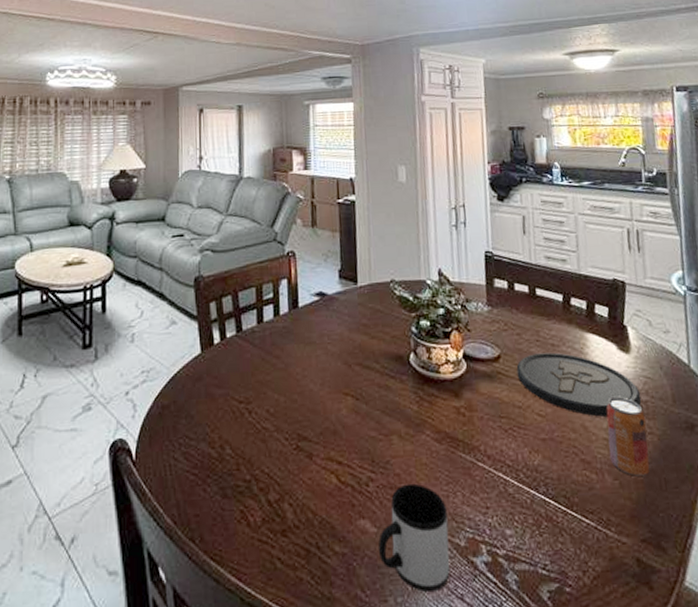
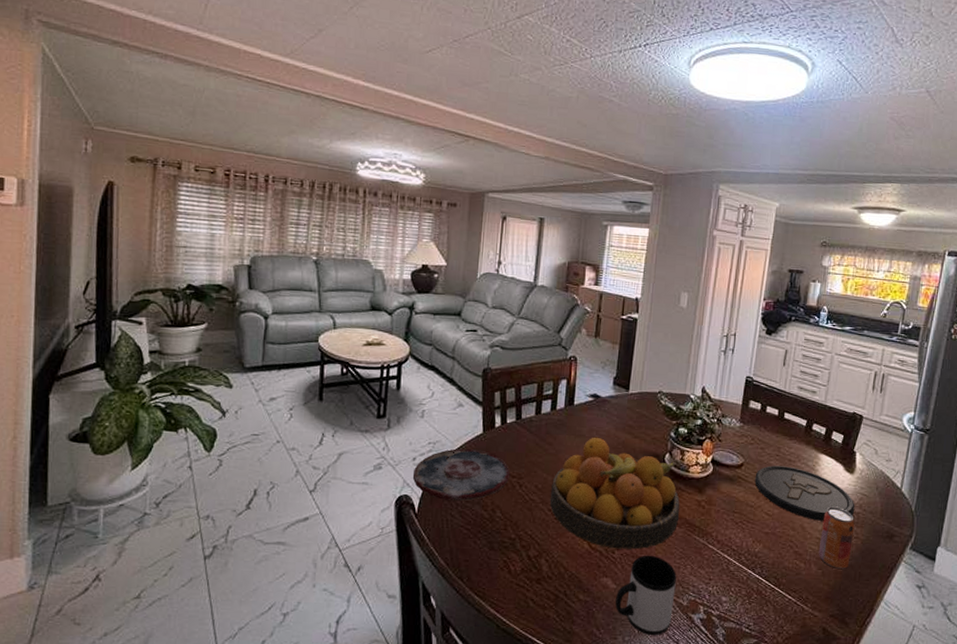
plate: none [126,373,237,441] -> present [412,448,511,502]
fruit bowl: none [284,342,438,481] -> present [549,437,680,550]

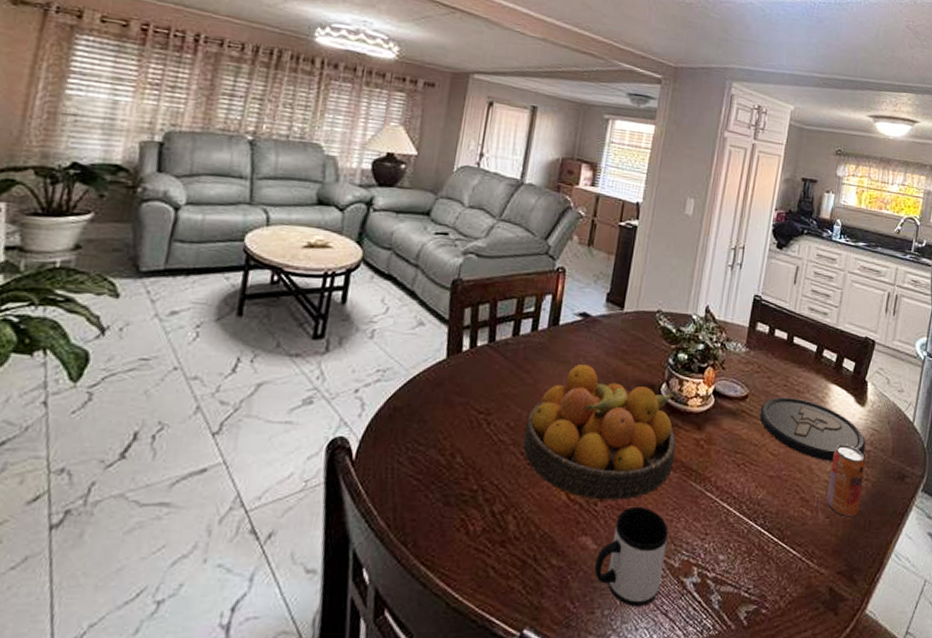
plate: present [412,448,511,502] -> none [352,377,477,445]

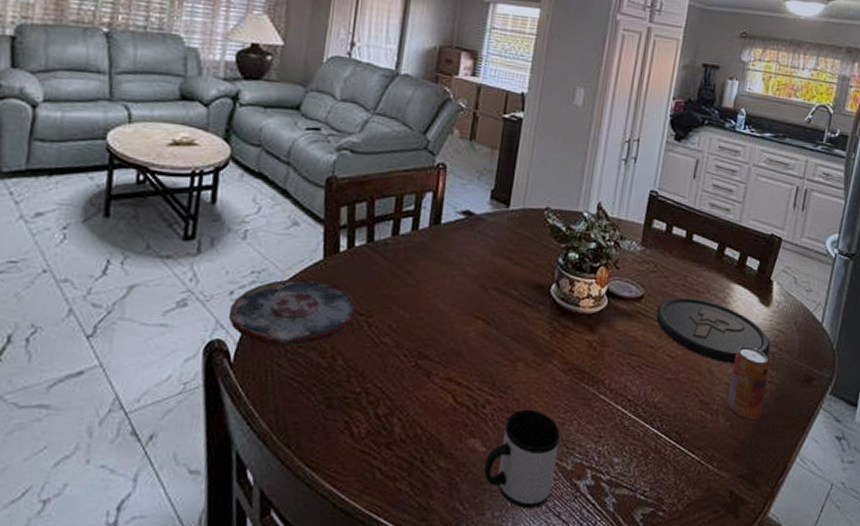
plate: none [352,377,477,445] -> present [228,279,358,347]
fruit bowl: present [523,363,676,500] -> none [406,263,567,403]

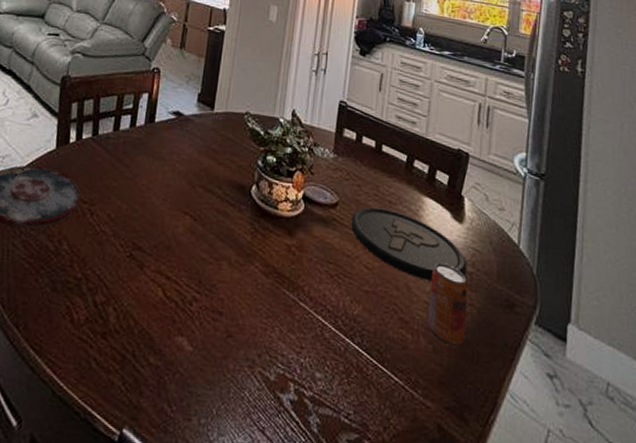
mug: present [483,409,560,509] -> none [190,310,263,420]

